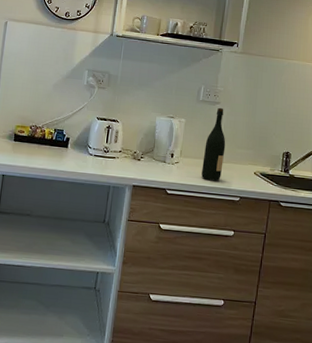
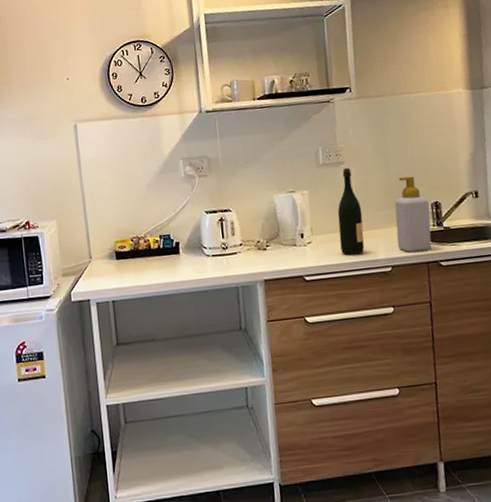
soap bottle: none [248,125,282,190] -> present [394,176,432,252]

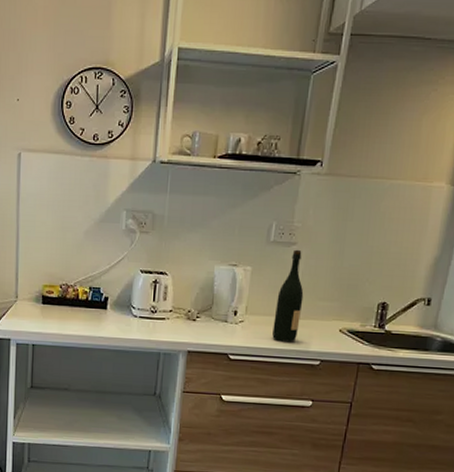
soap bottle: present [394,176,432,252] -> none [331,270,377,351]

